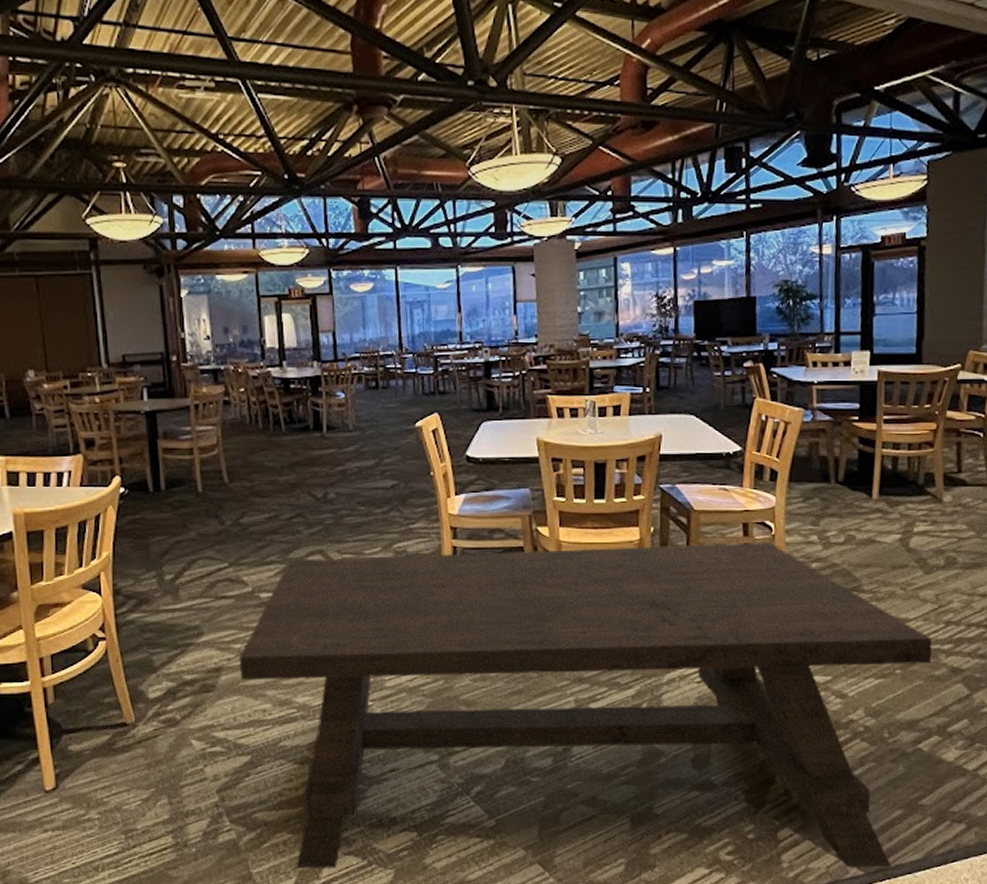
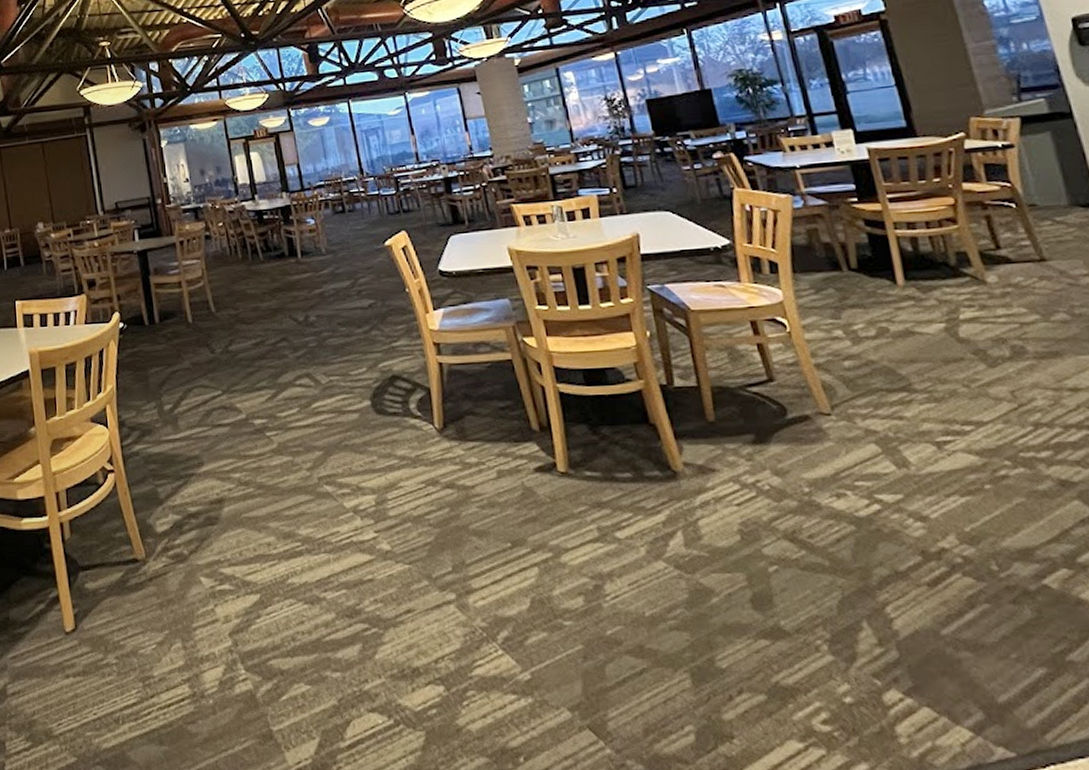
dining table: present [239,543,933,869] -> none [239,341,1053,748]

